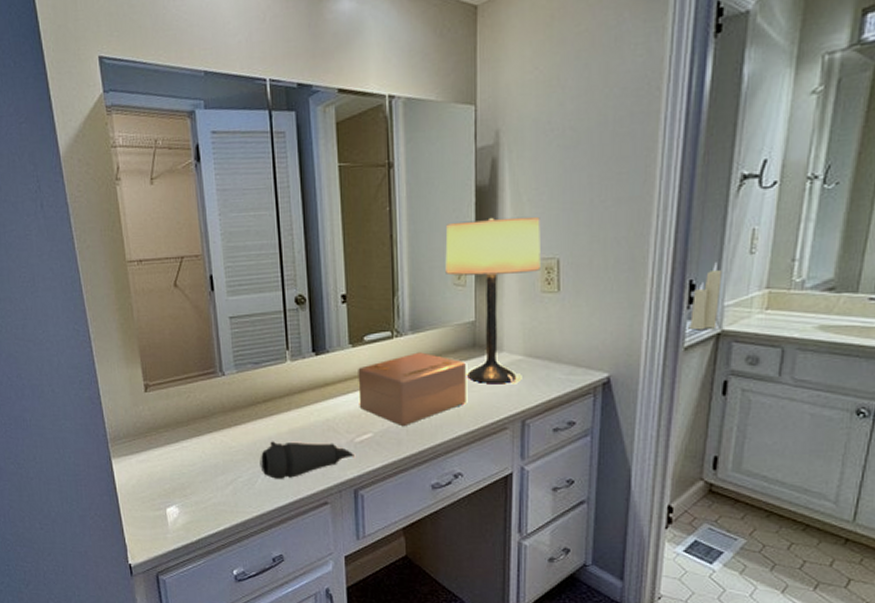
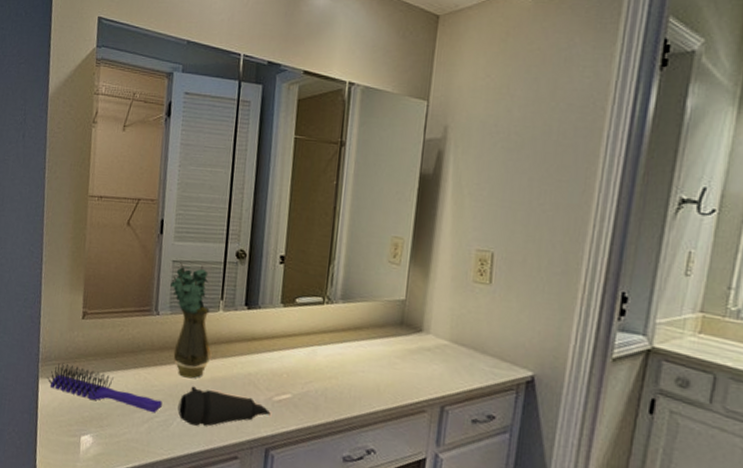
hairbrush: none [119,439,243,474] -> present [47,363,162,413]
vase: none [231,316,285,434] -> present [170,261,211,379]
jewelry box: present [358,352,466,425] -> none [282,321,392,392]
table lamp: present [445,216,540,384] -> none [382,204,479,368]
candle: present [690,262,722,331] -> none [619,279,656,344]

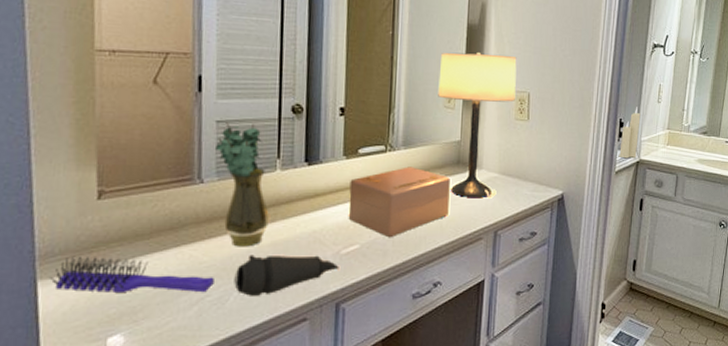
jewelry box: none [282,321,392,392] -> present [348,166,450,237]
table lamp: none [382,204,479,368] -> present [438,51,517,199]
candle: none [619,279,656,344] -> present [619,107,641,159]

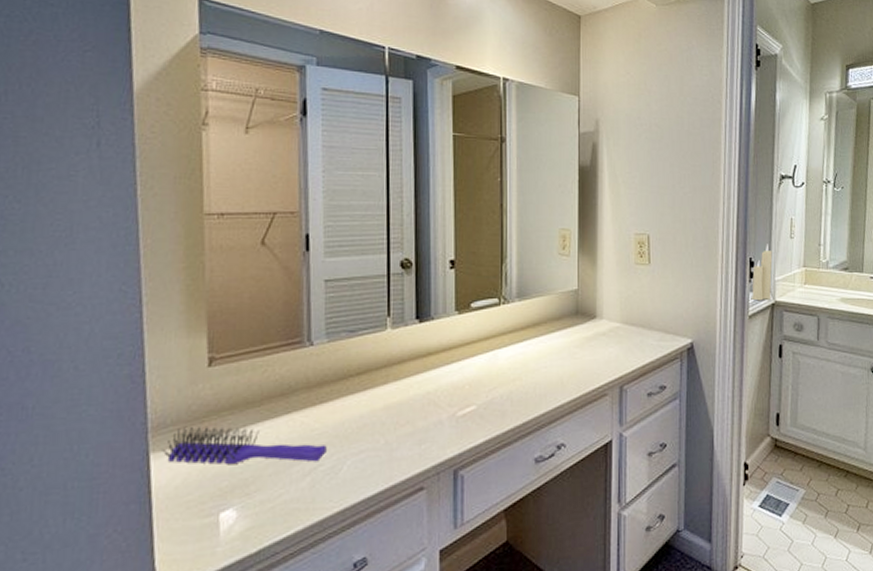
vase: present [216,121,269,247] -> none [325,280,381,412]
hair dryer: present [234,255,339,296] -> none [347,418,456,465]
jewelry box: present [348,166,450,237] -> none [463,319,569,396]
table lamp: present [438,51,517,199] -> none [551,194,634,351]

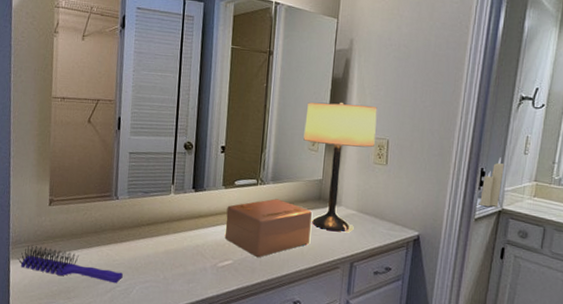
jewelry box: none [463,319,569,396] -> present [224,199,312,257]
table lamp: none [551,194,634,351] -> present [303,102,378,233]

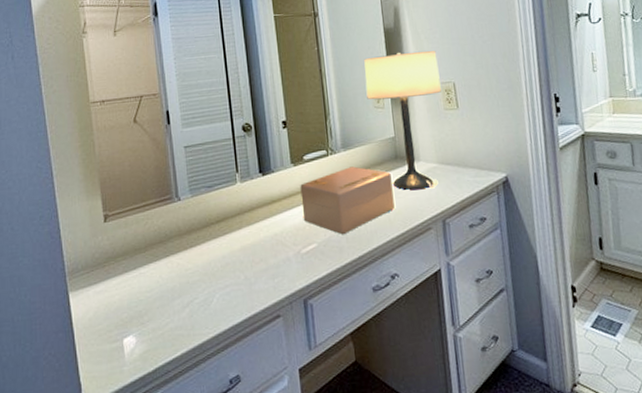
hairbrush: present [17,245,123,284] -> none [77,270,199,300]
candle: present [480,157,504,207] -> none [559,79,581,134]

